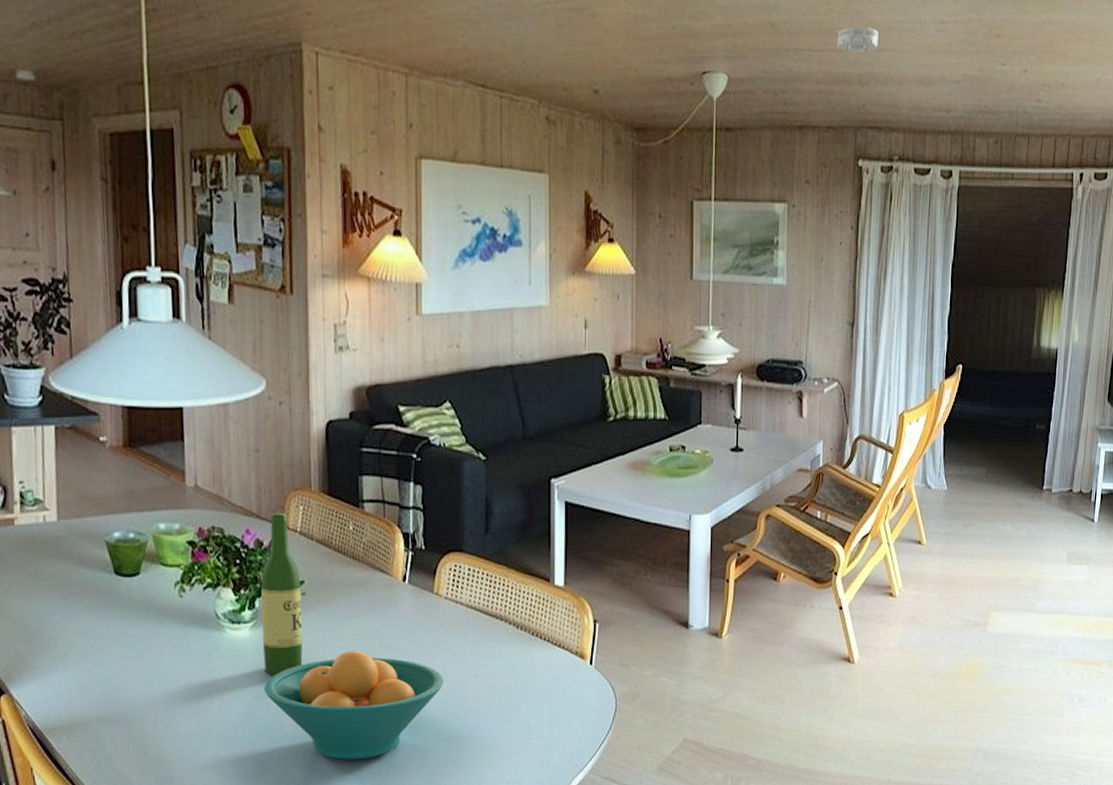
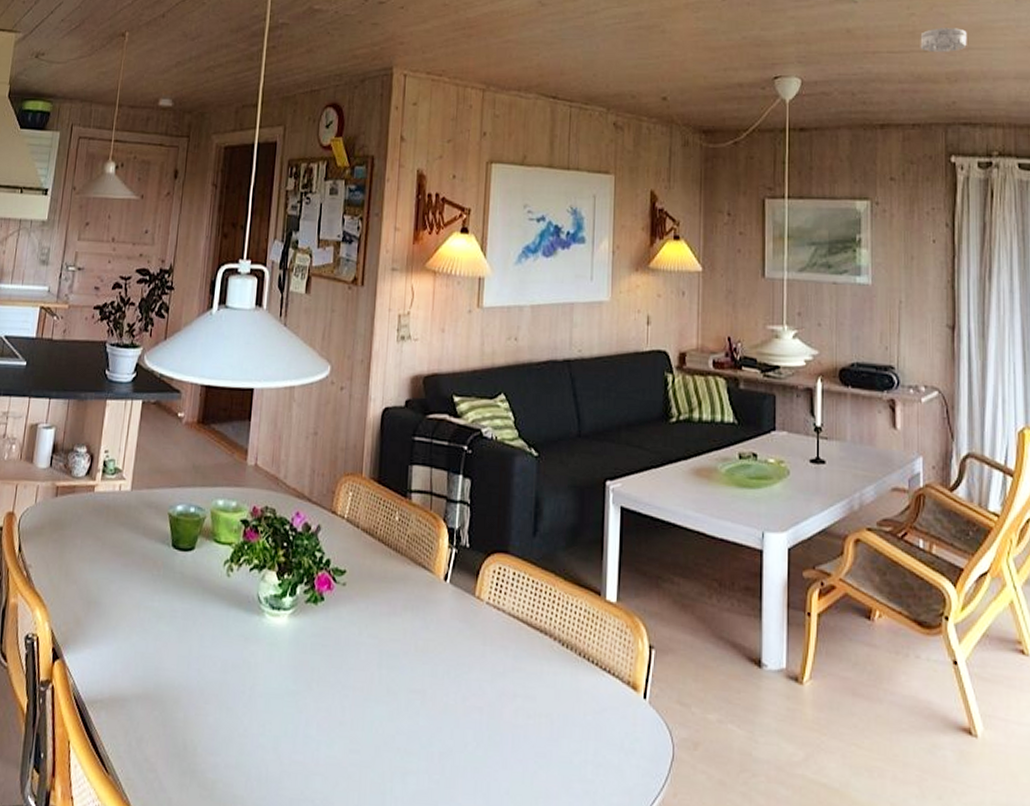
wine bottle: present [261,512,303,675] -> none [298,497,343,670]
fruit bowl: present [264,650,444,760] -> none [295,651,480,779]

